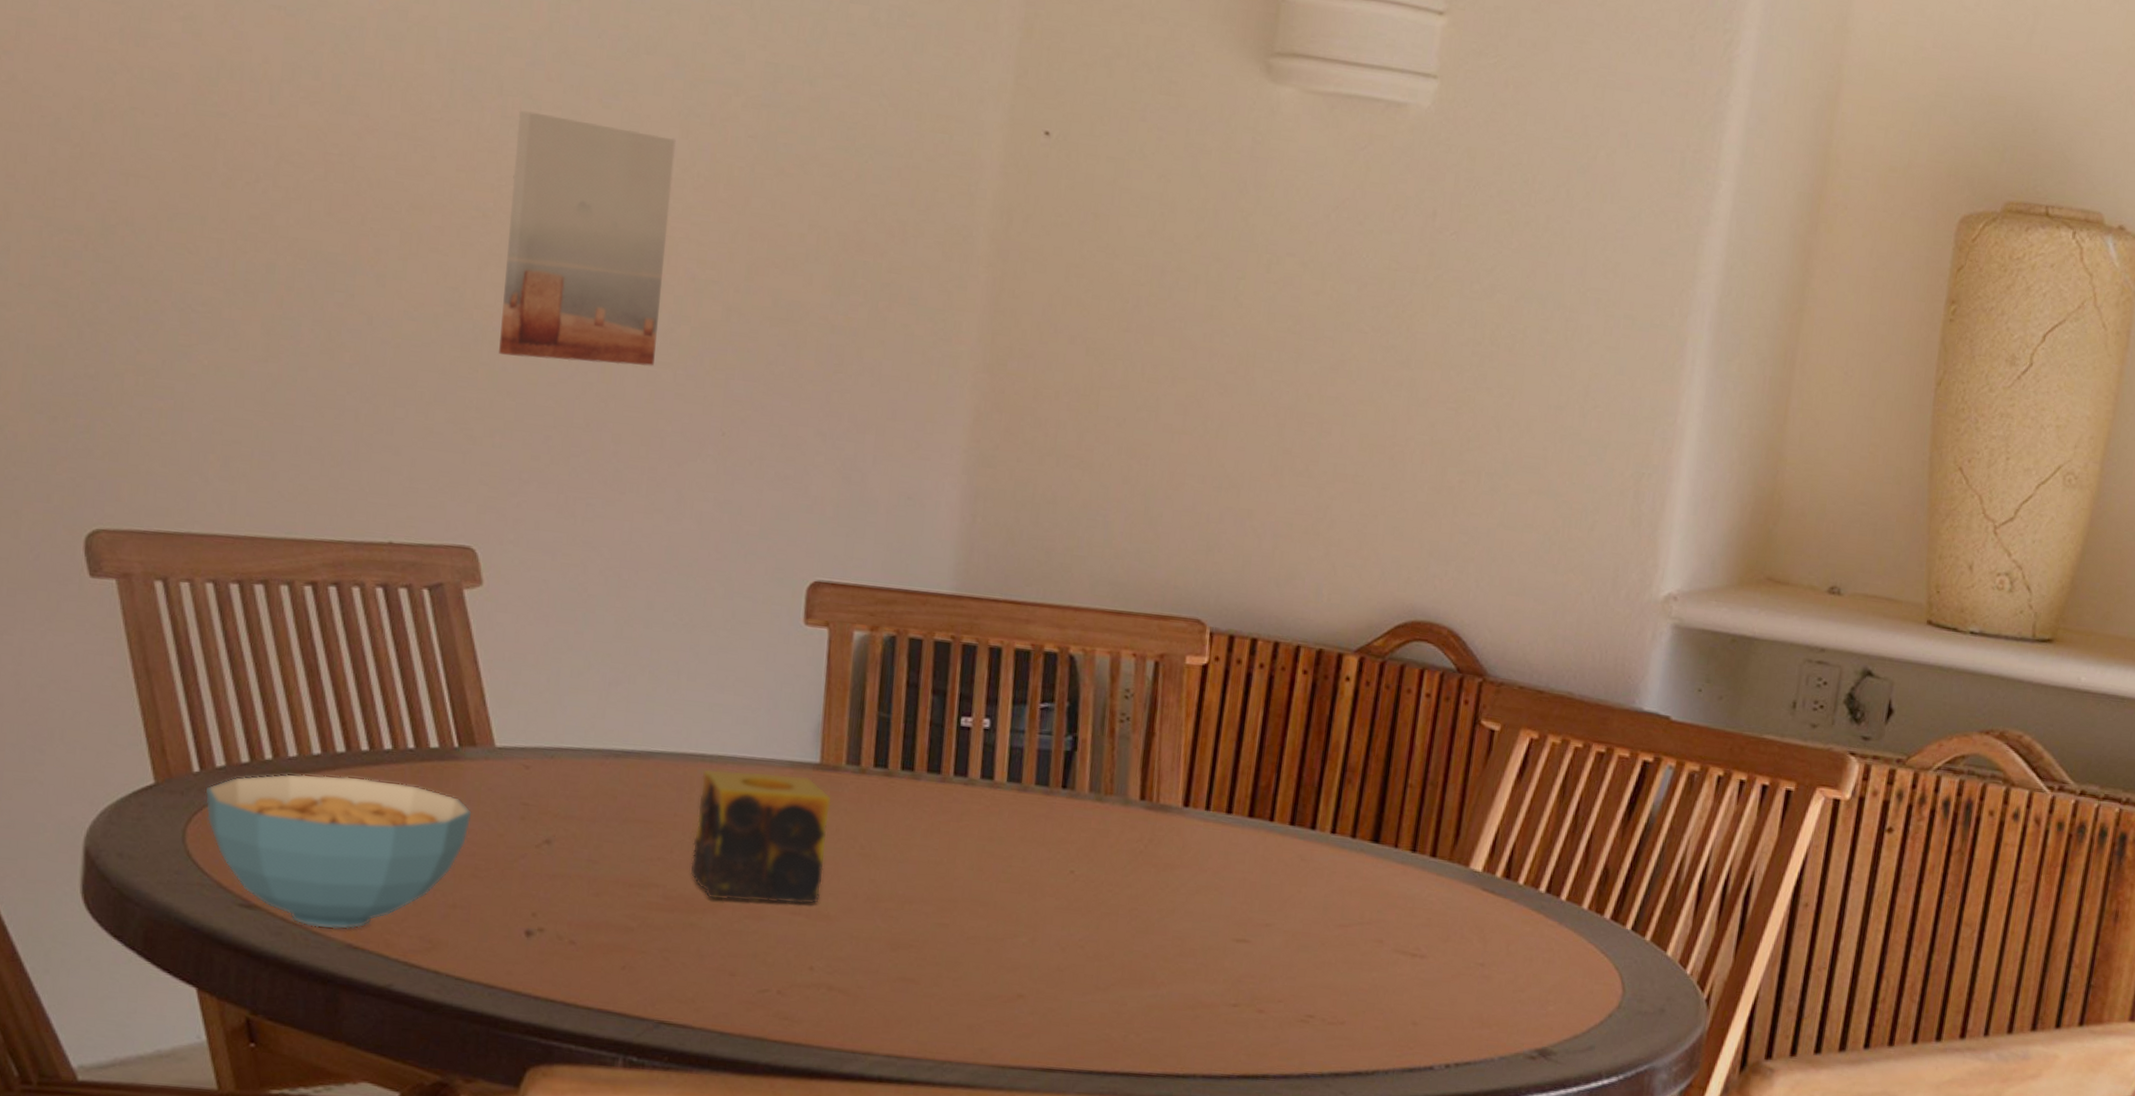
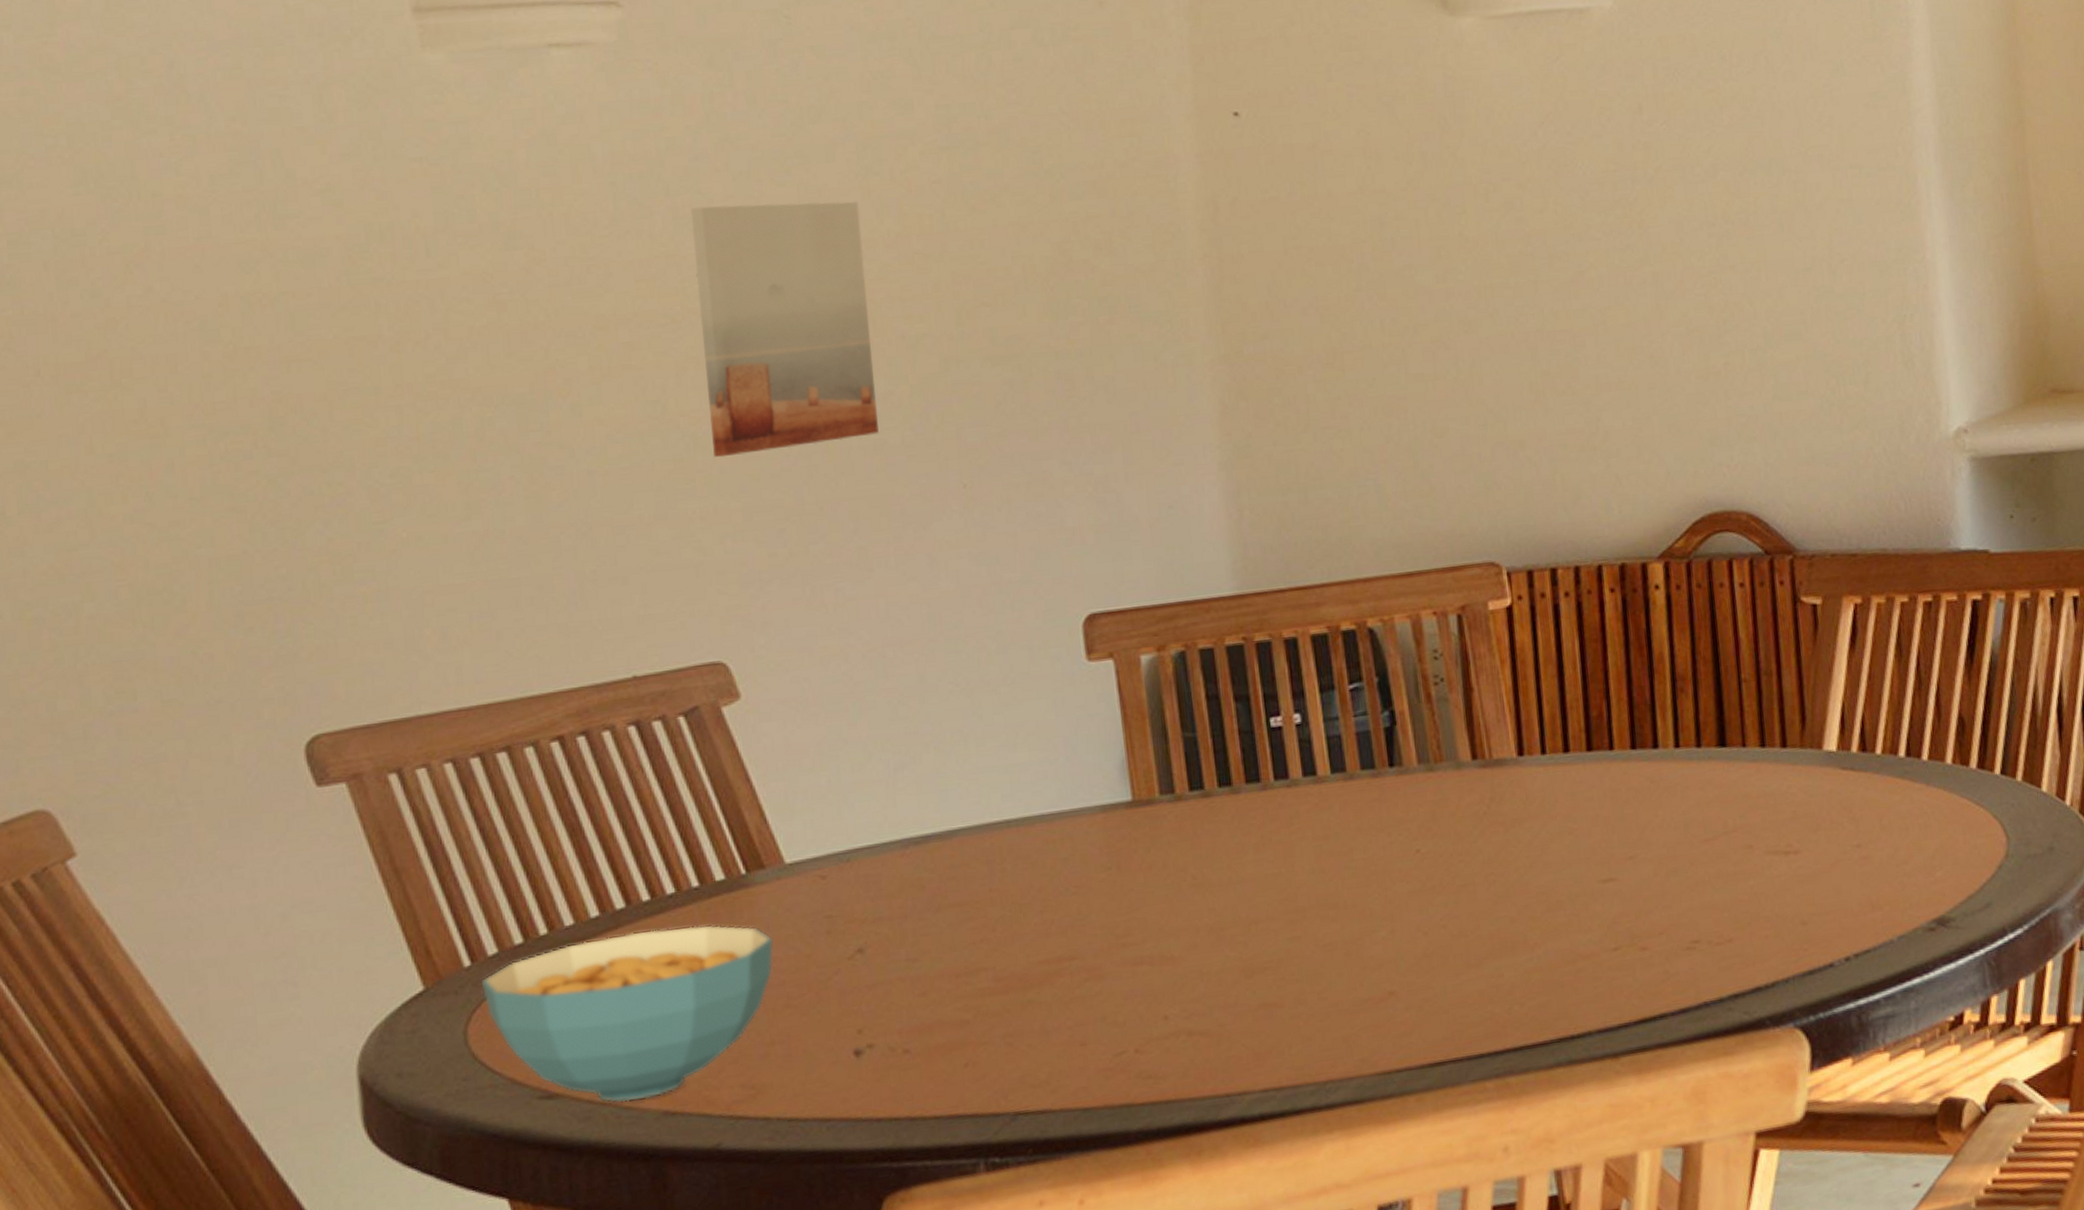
candle: present [690,768,832,905] -> none [1010,817,1161,970]

